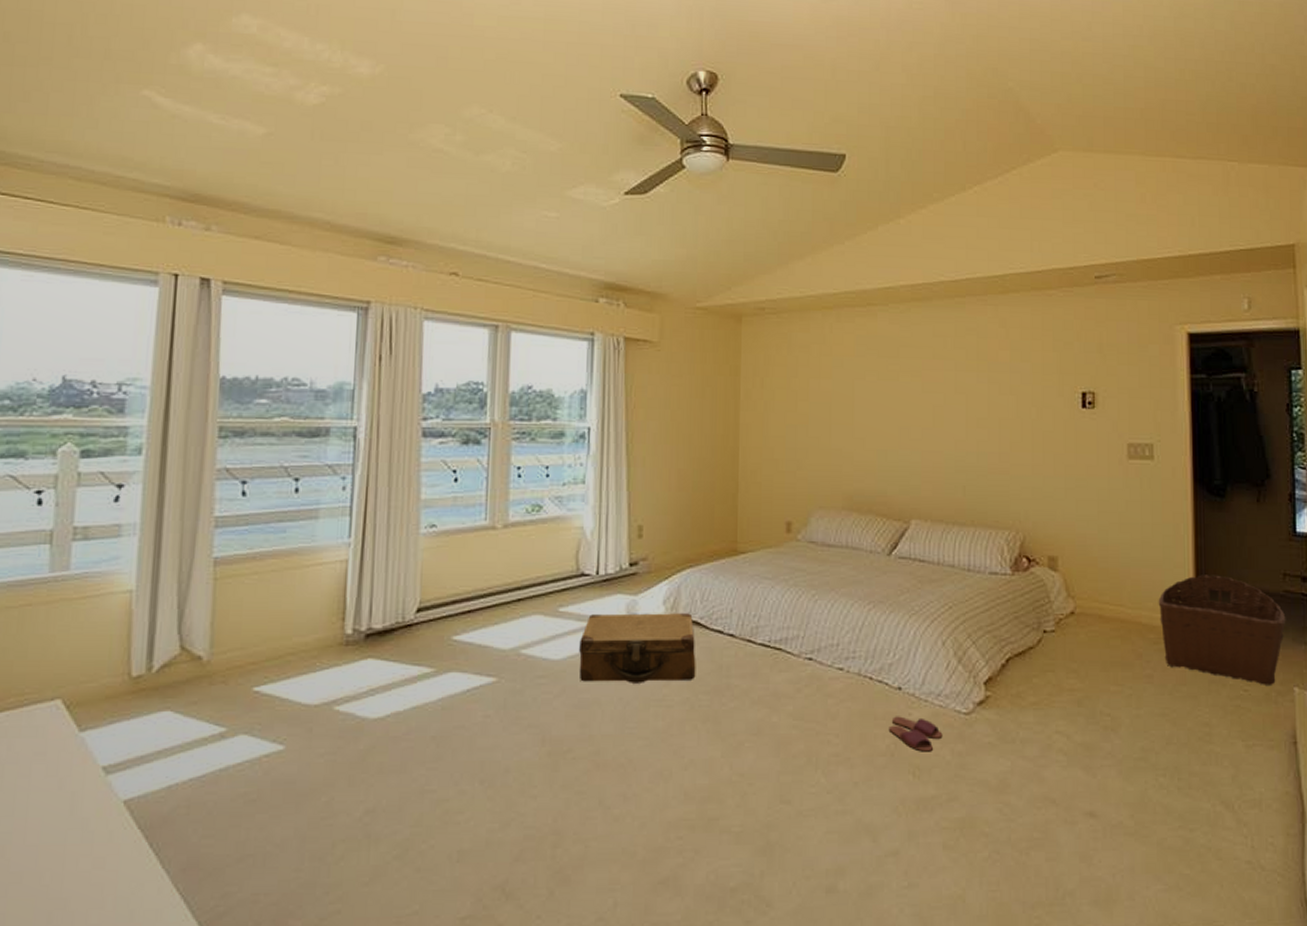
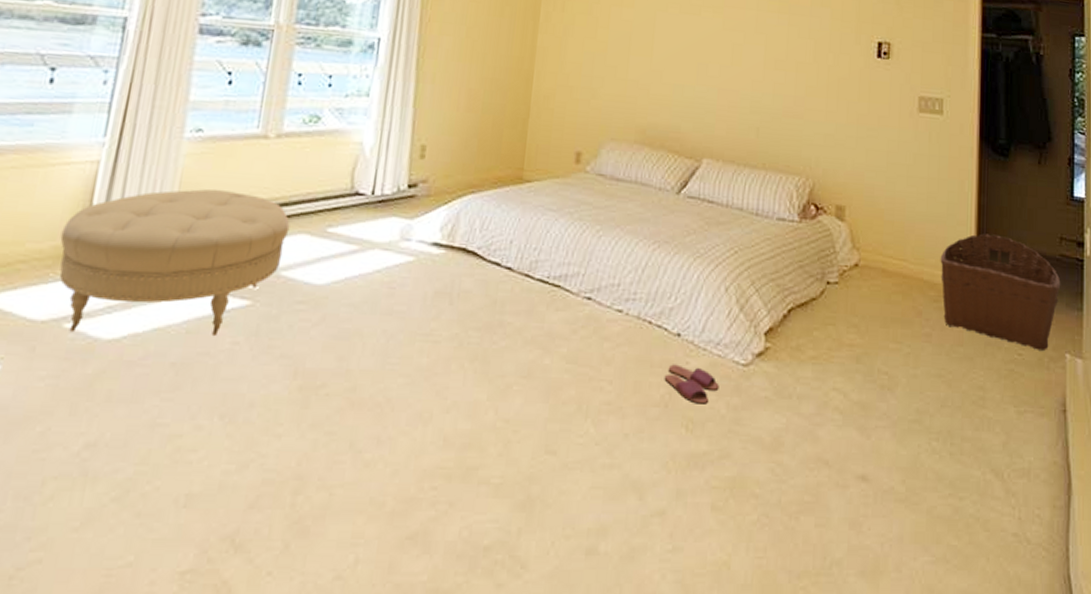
ottoman: none [322,578,525,714] -> present [59,188,291,337]
suitcase: present [579,613,695,683] -> none [342,237,471,315]

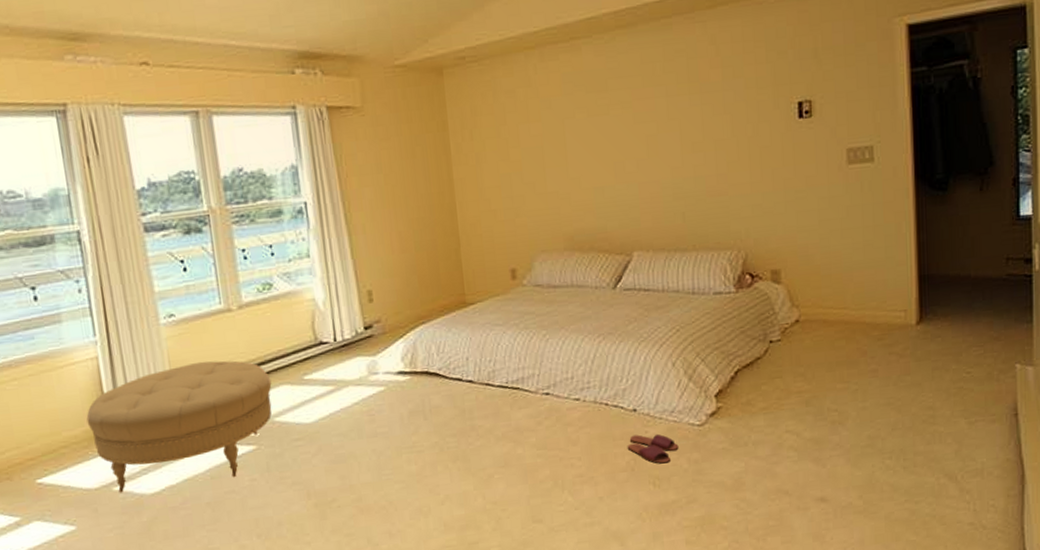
wicker basket: present [940,234,1061,350] -> none [881,267,1009,366]

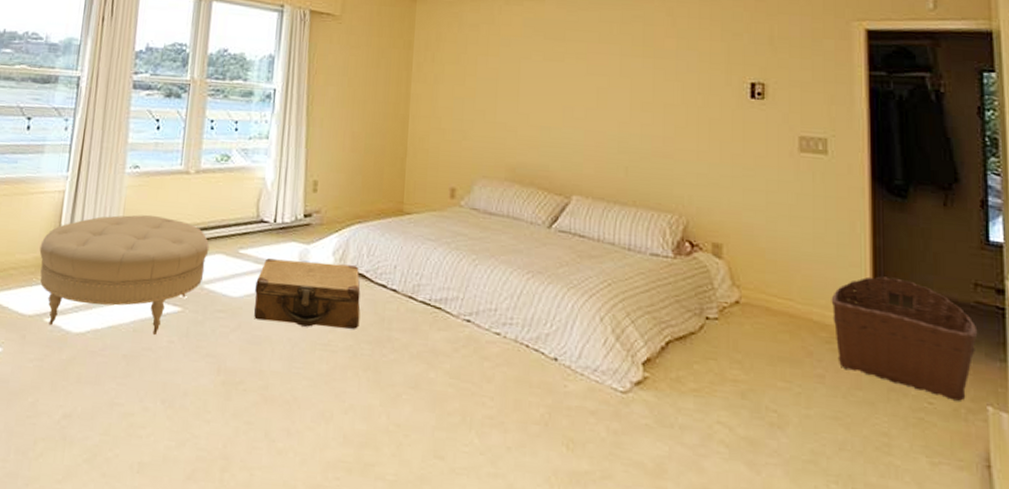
suitcase: none [328,366,440,440] -> present [253,258,361,329]
slippers: present [627,433,679,464] -> none [543,386,598,426]
wicker basket: none [881,267,1009,366] -> present [831,276,978,401]

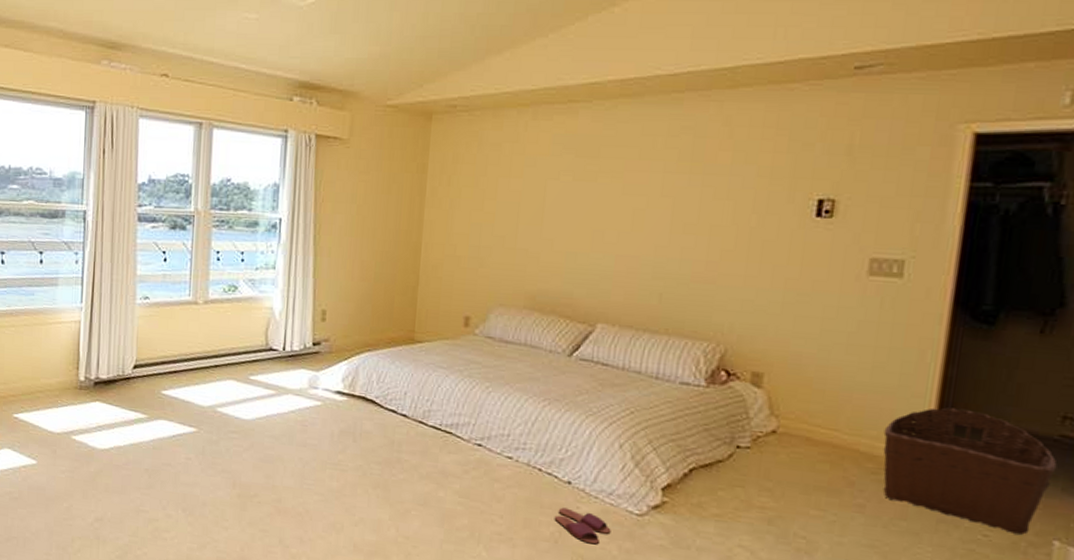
ottoman: present [39,214,210,336] -> none [62,343,221,453]
suitcase: present [253,258,361,329] -> none [265,384,370,451]
slippers: none [543,386,598,426] -> present [554,507,611,545]

